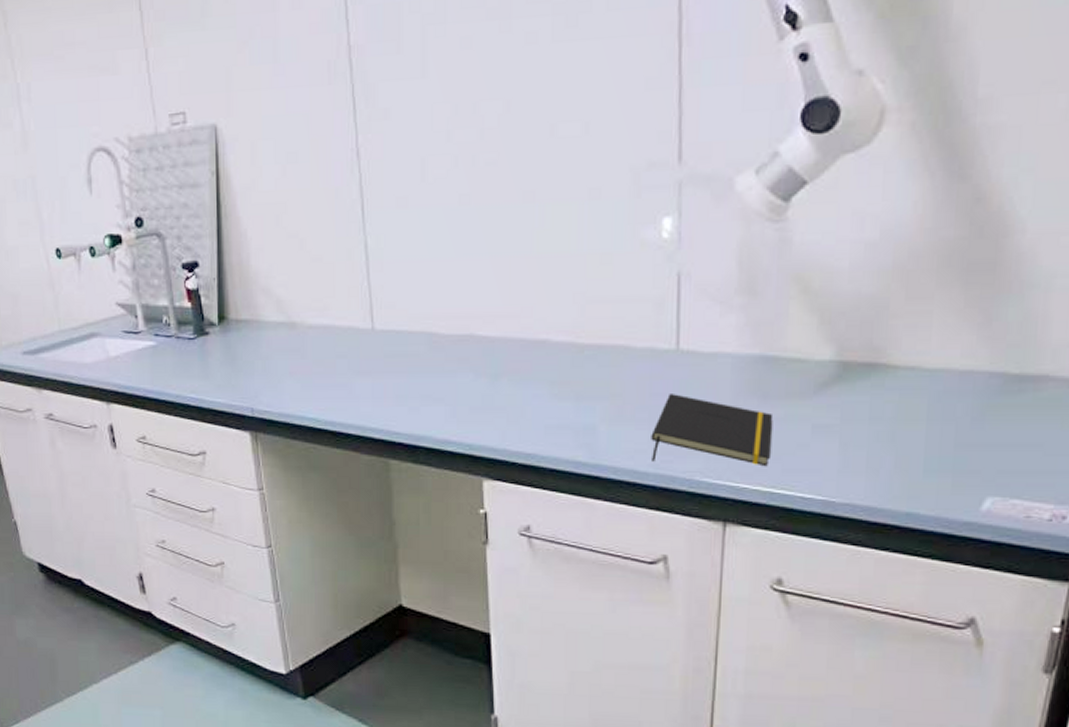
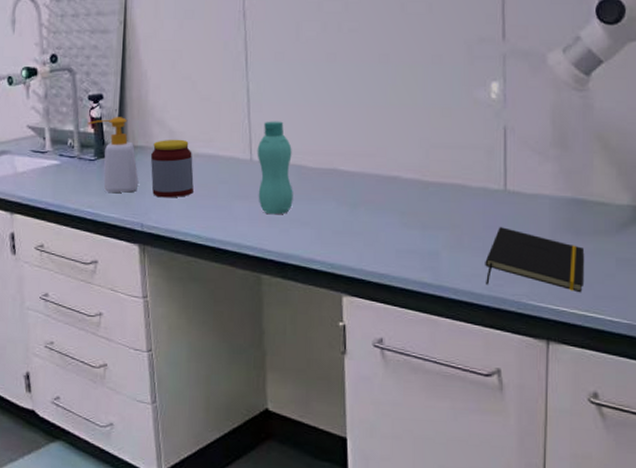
soap bottle: none [183,287,246,376] -> present [87,117,139,193]
jar: none [256,309,308,378] -> present [150,139,194,198]
bottle: none [379,281,423,392] -> present [257,121,293,215]

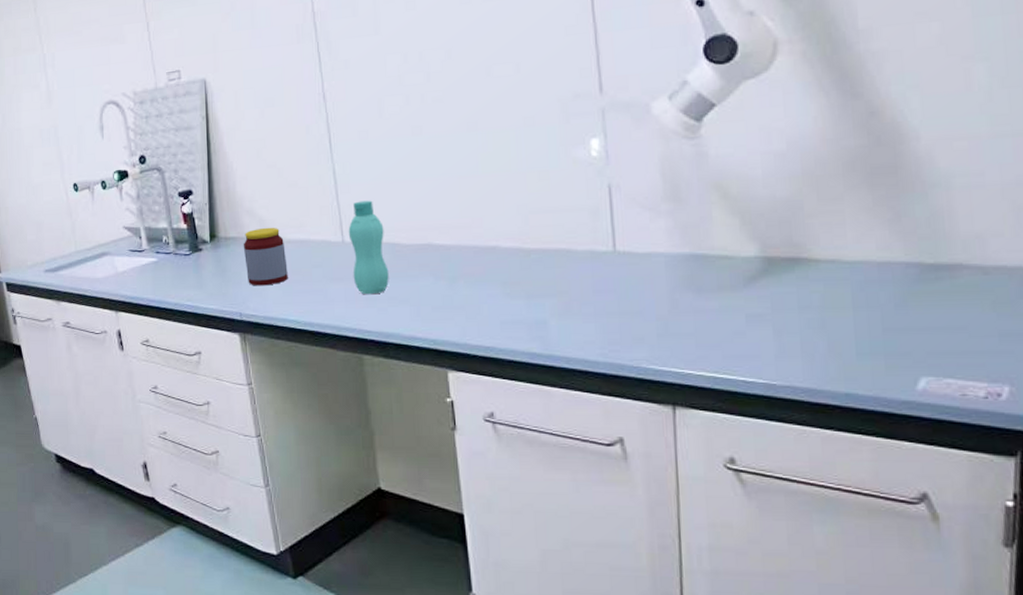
soap bottle: present [87,117,139,193] -> none [180,210,234,286]
notepad: present [485,227,585,293] -> none [598,290,710,354]

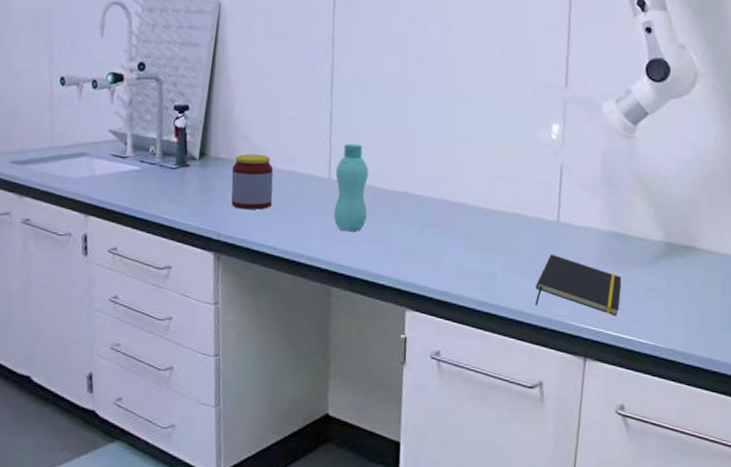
notepad: none [598,290,710,354] -> present [535,254,622,317]

